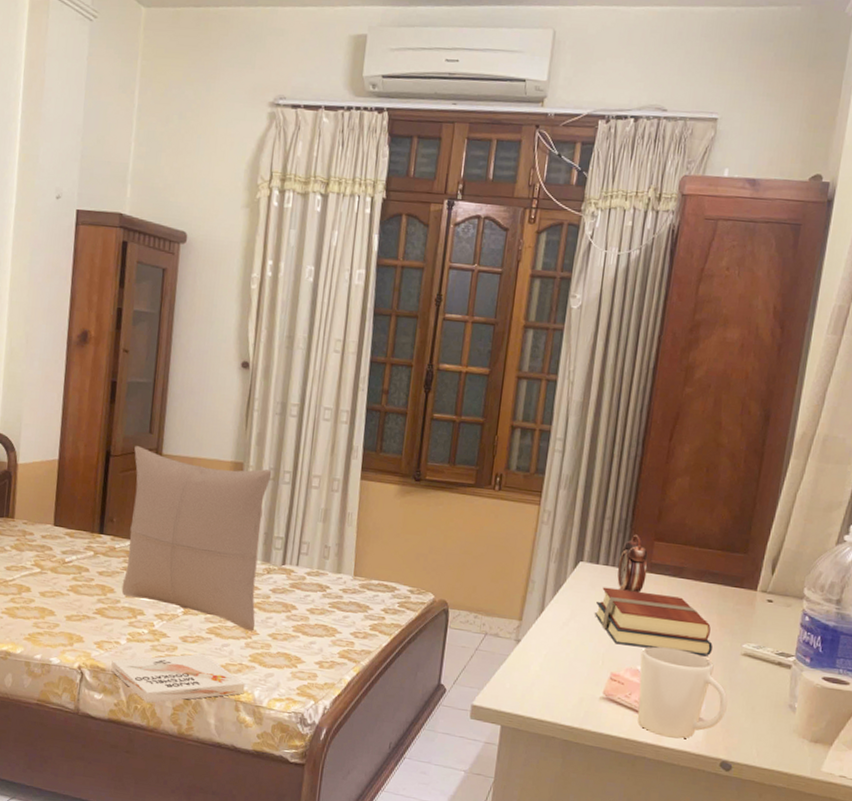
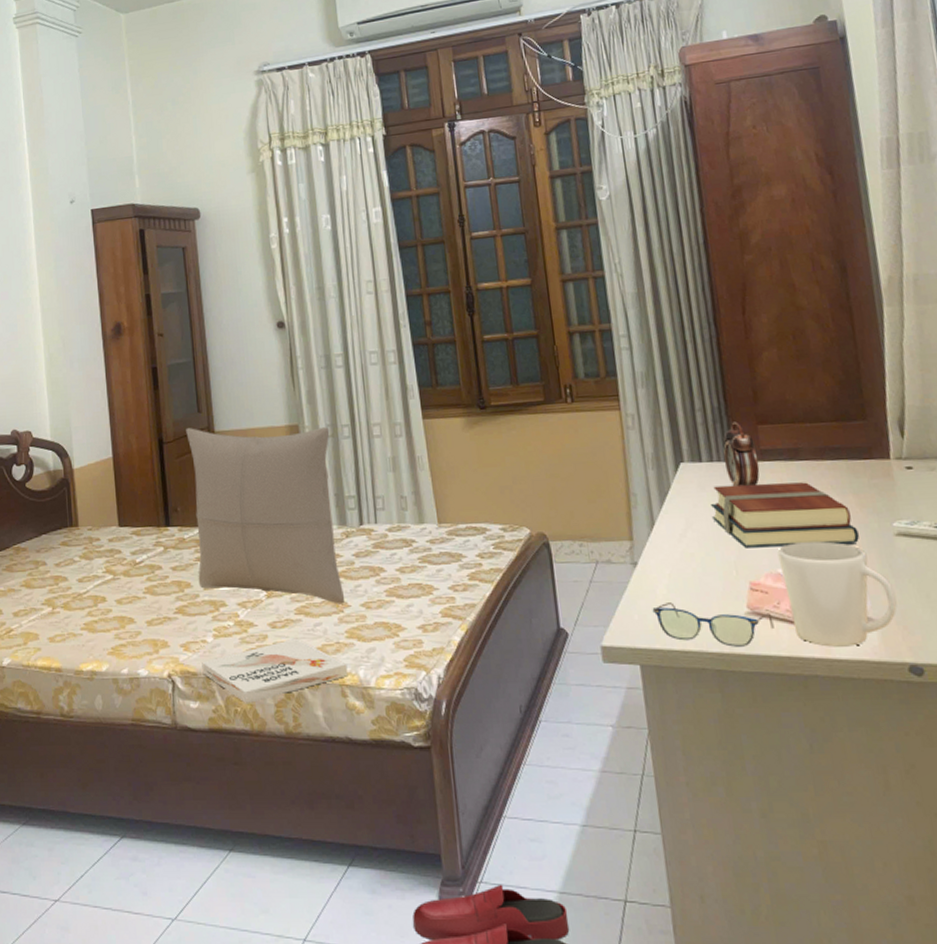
glasses: none [523,678,622,725] -> present [652,602,774,647]

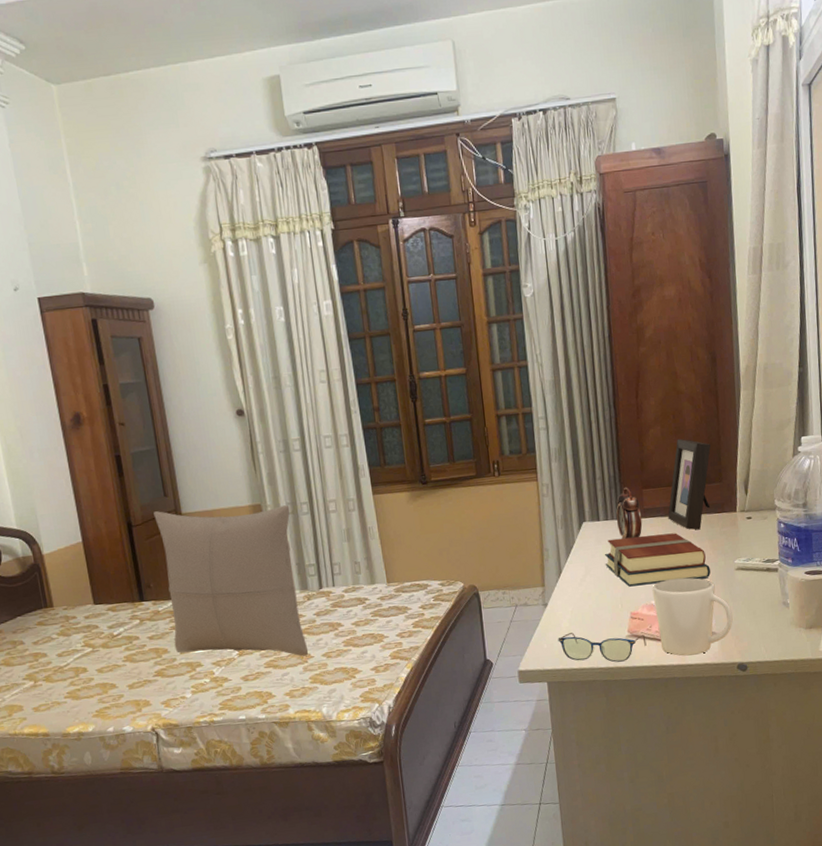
book: present [202,638,348,705] -> none [182,687,313,746]
picture frame: none [793,364,851,480] -> present [668,438,711,530]

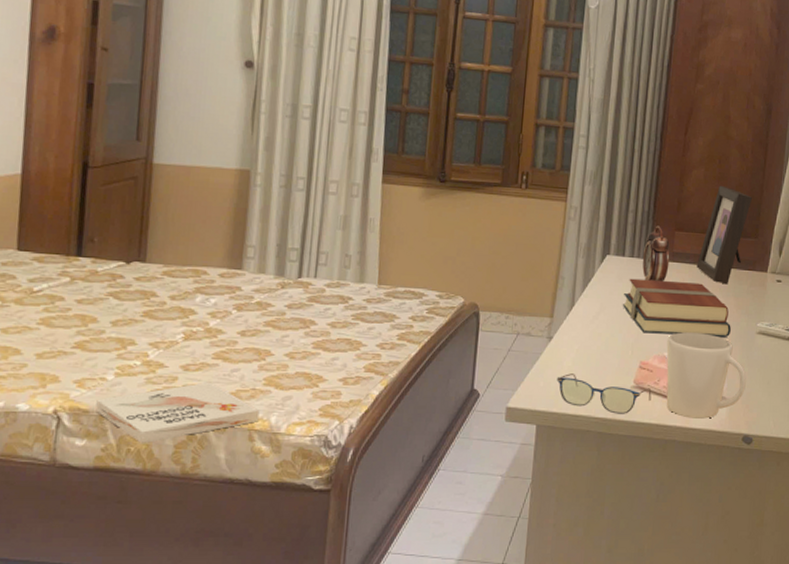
pillow: present [153,505,309,657] -> none [106,155,283,352]
book: none [182,687,313,746] -> present [96,382,260,444]

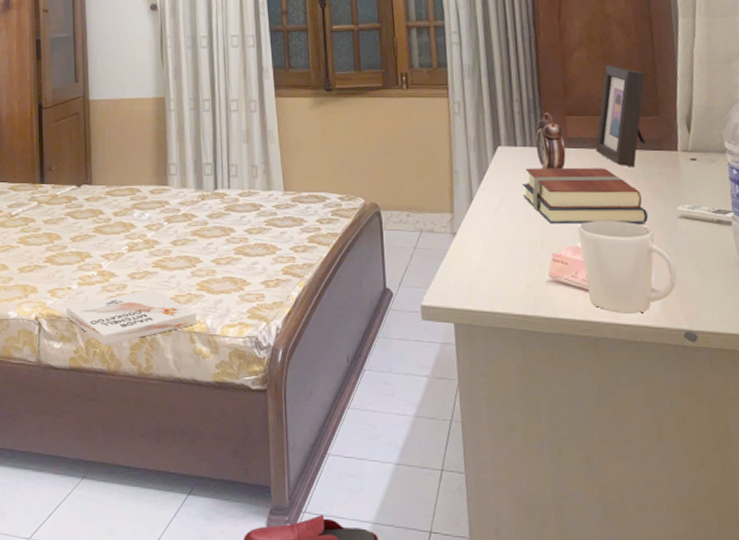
glasses: present [556,373,652,414] -> none [467,269,572,310]

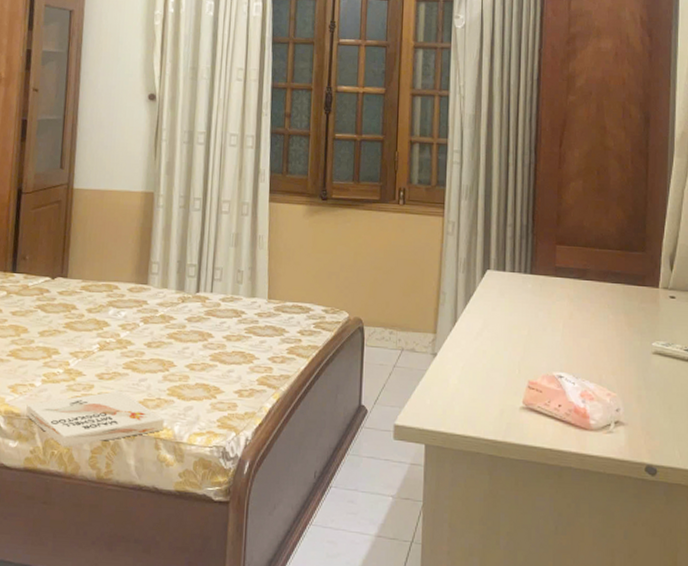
books: present [522,167,648,224] -> none [506,294,623,357]
alarm clock: present [535,112,566,169] -> none [524,239,552,297]
mug: present [577,221,677,313] -> none [555,351,644,445]
picture frame: present [595,64,646,167] -> none [581,197,637,301]

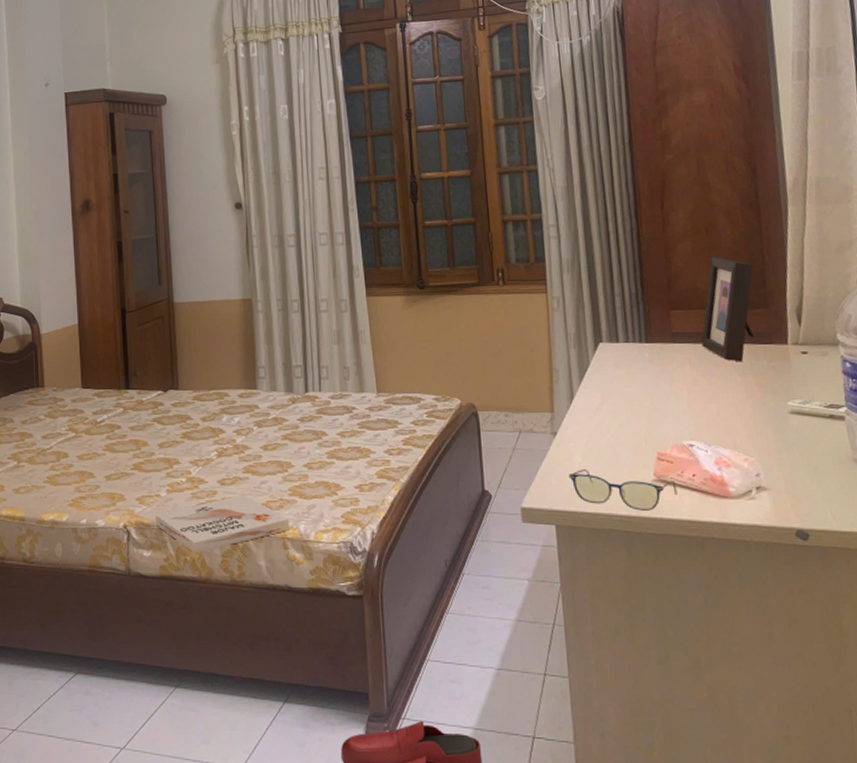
glasses: none [443,392,543,437] -> present [568,469,677,511]
picture frame: none [581,197,637,301] -> present [701,256,754,362]

